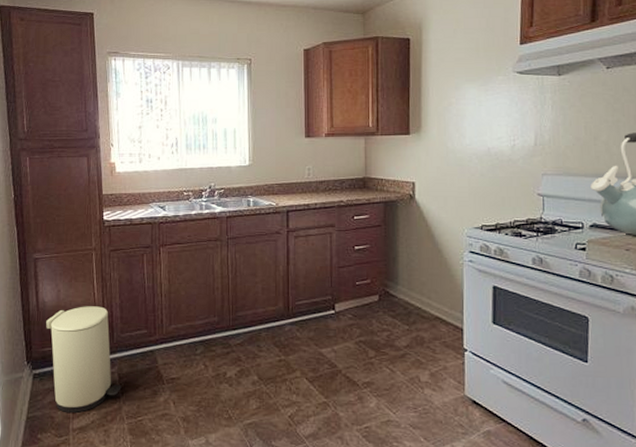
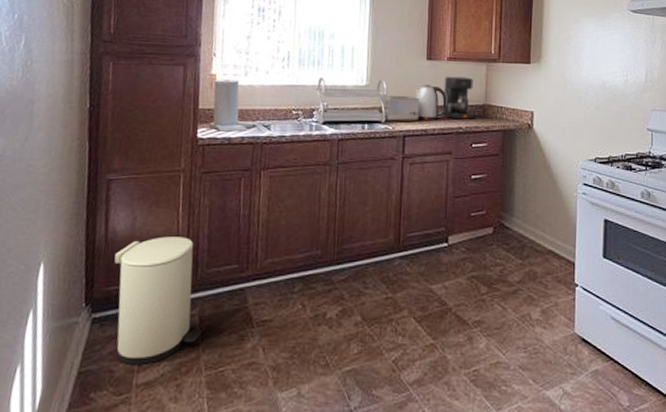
paper towel: none [112,167,151,214] -> present [208,79,254,132]
dish rack: none [203,158,271,203] -> present [314,77,389,124]
toaster: none [263,173,301,200] -> present [379,95,420,123]
kettle: none [296,162,326,196] -> present [415,85,446,121]
coffee maker: none [323,152,355,194] -> present [442,76,475,120]

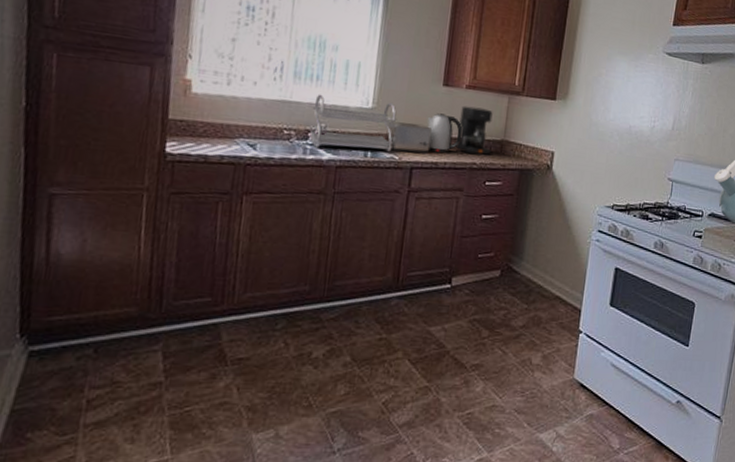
pedal bin: present [114,236,202,366] -> none [57,263,166,404]
paper towel: present [208,79,254,132] -> none [179,85,237,149]

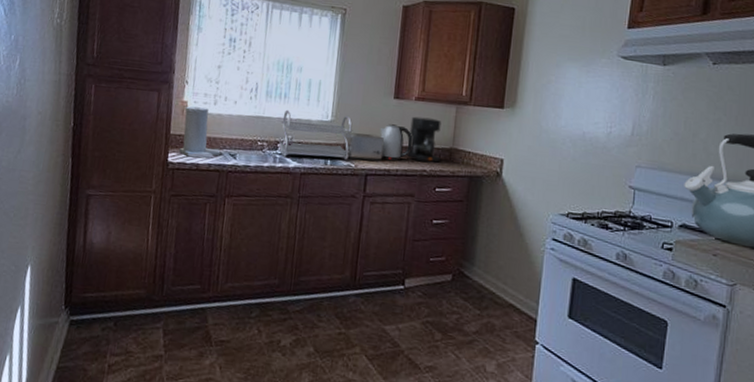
paper towel: none [179,85,237,149] -> present [178,106,221,158]

